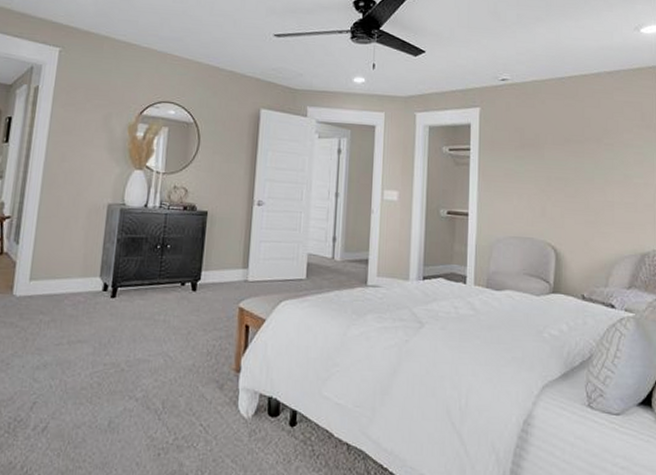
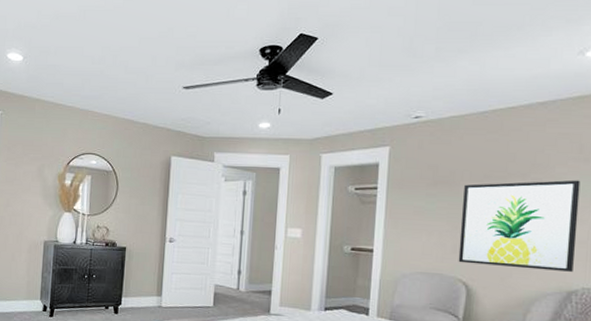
wall art: none [546,145,645,234] -> present [458,180,581,272]

